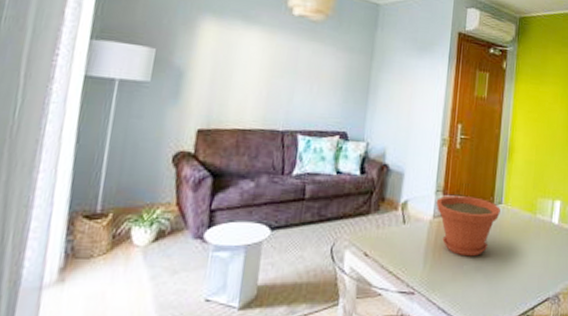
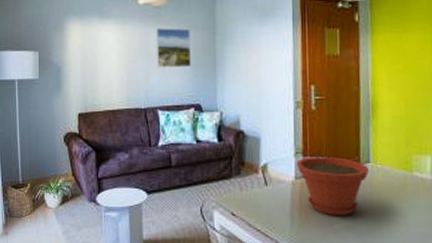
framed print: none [303,44,346,91] -> present [155,28,191,68]

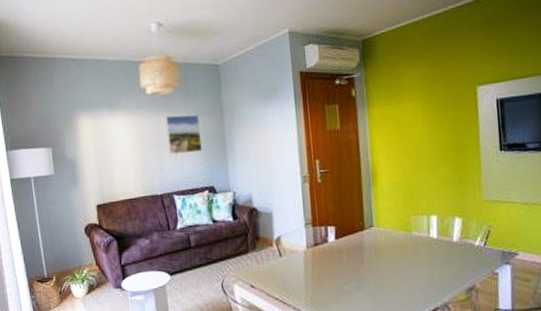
plant pot: present [296,157,369,216] -> none [307,224,373,279]

